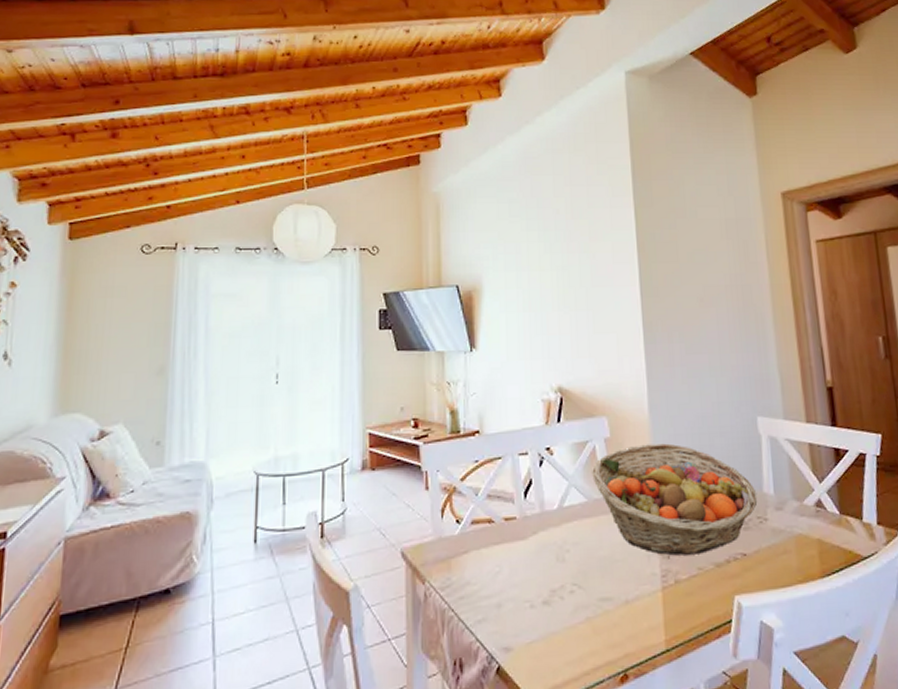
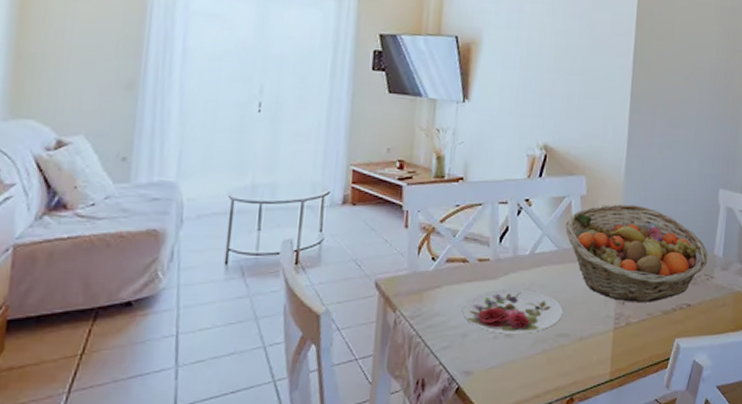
plate: none [494,548,603,602] -> present [463,289,564,334]

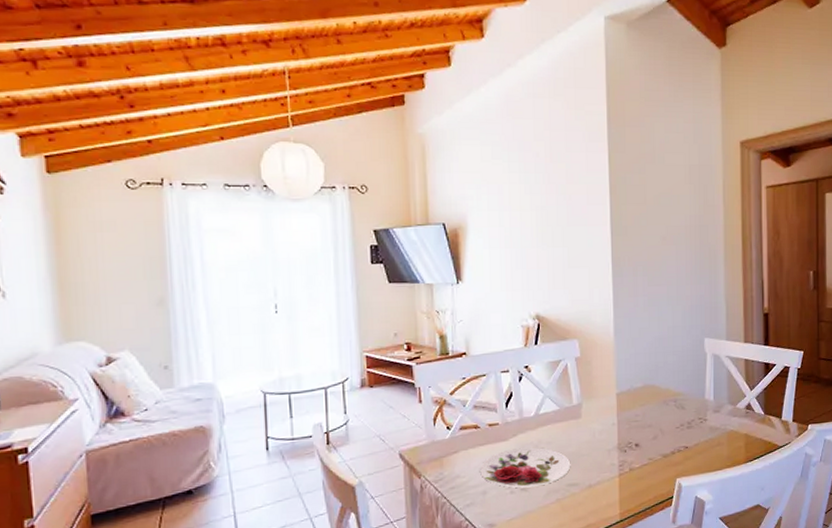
fruit basket: present [564,204,708,302] -> none [563,361,700,450]

